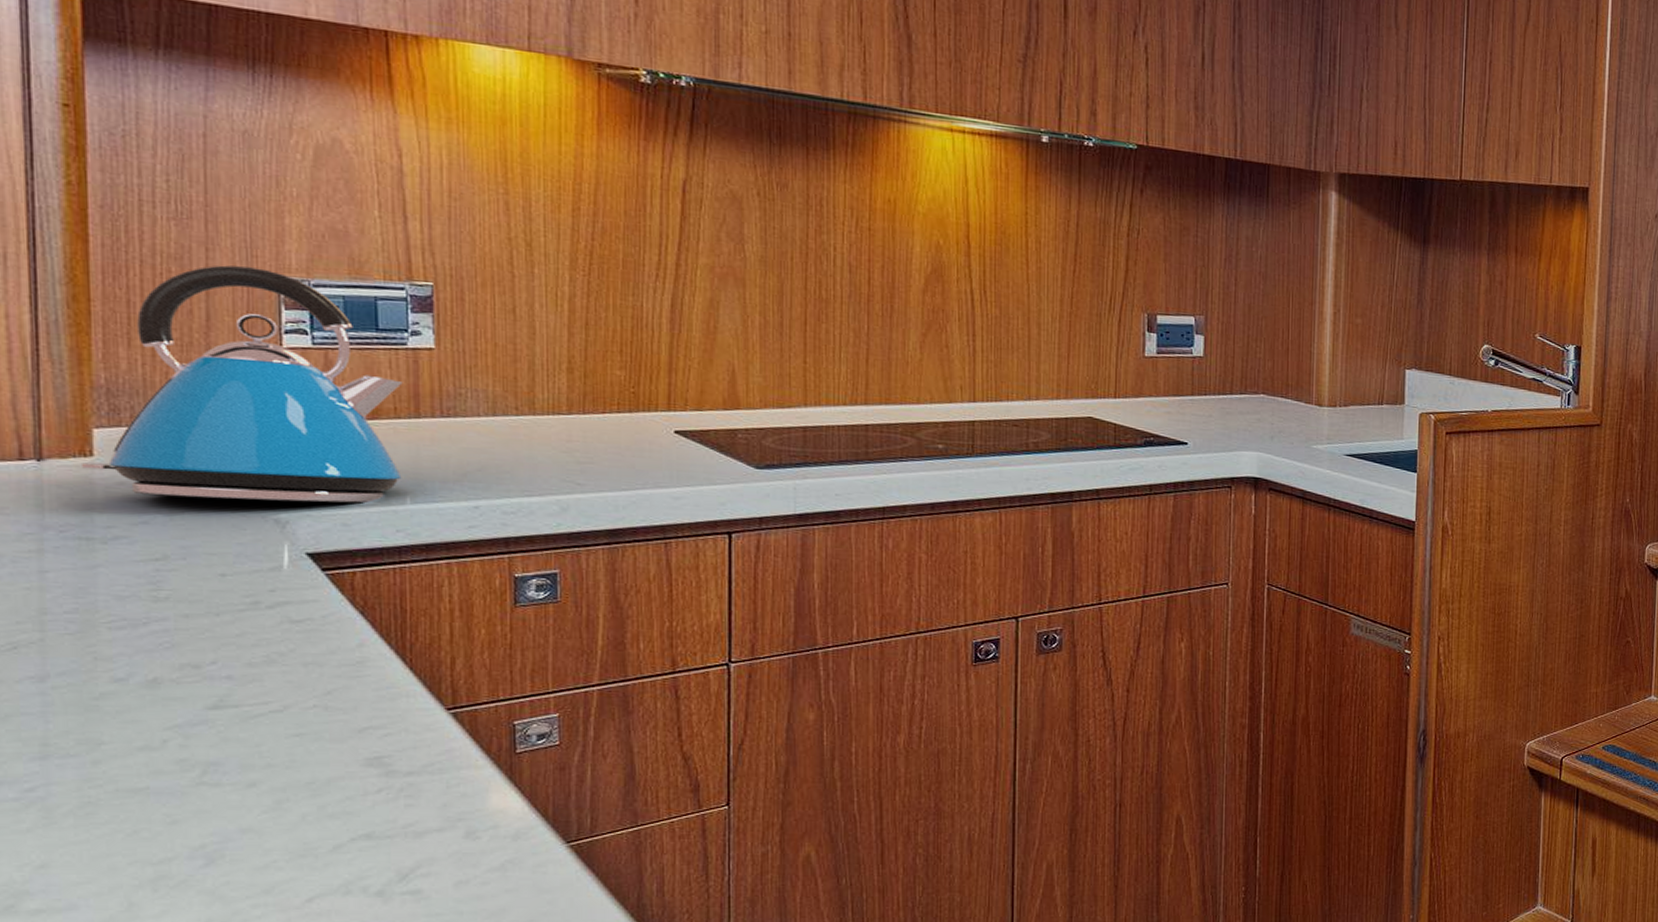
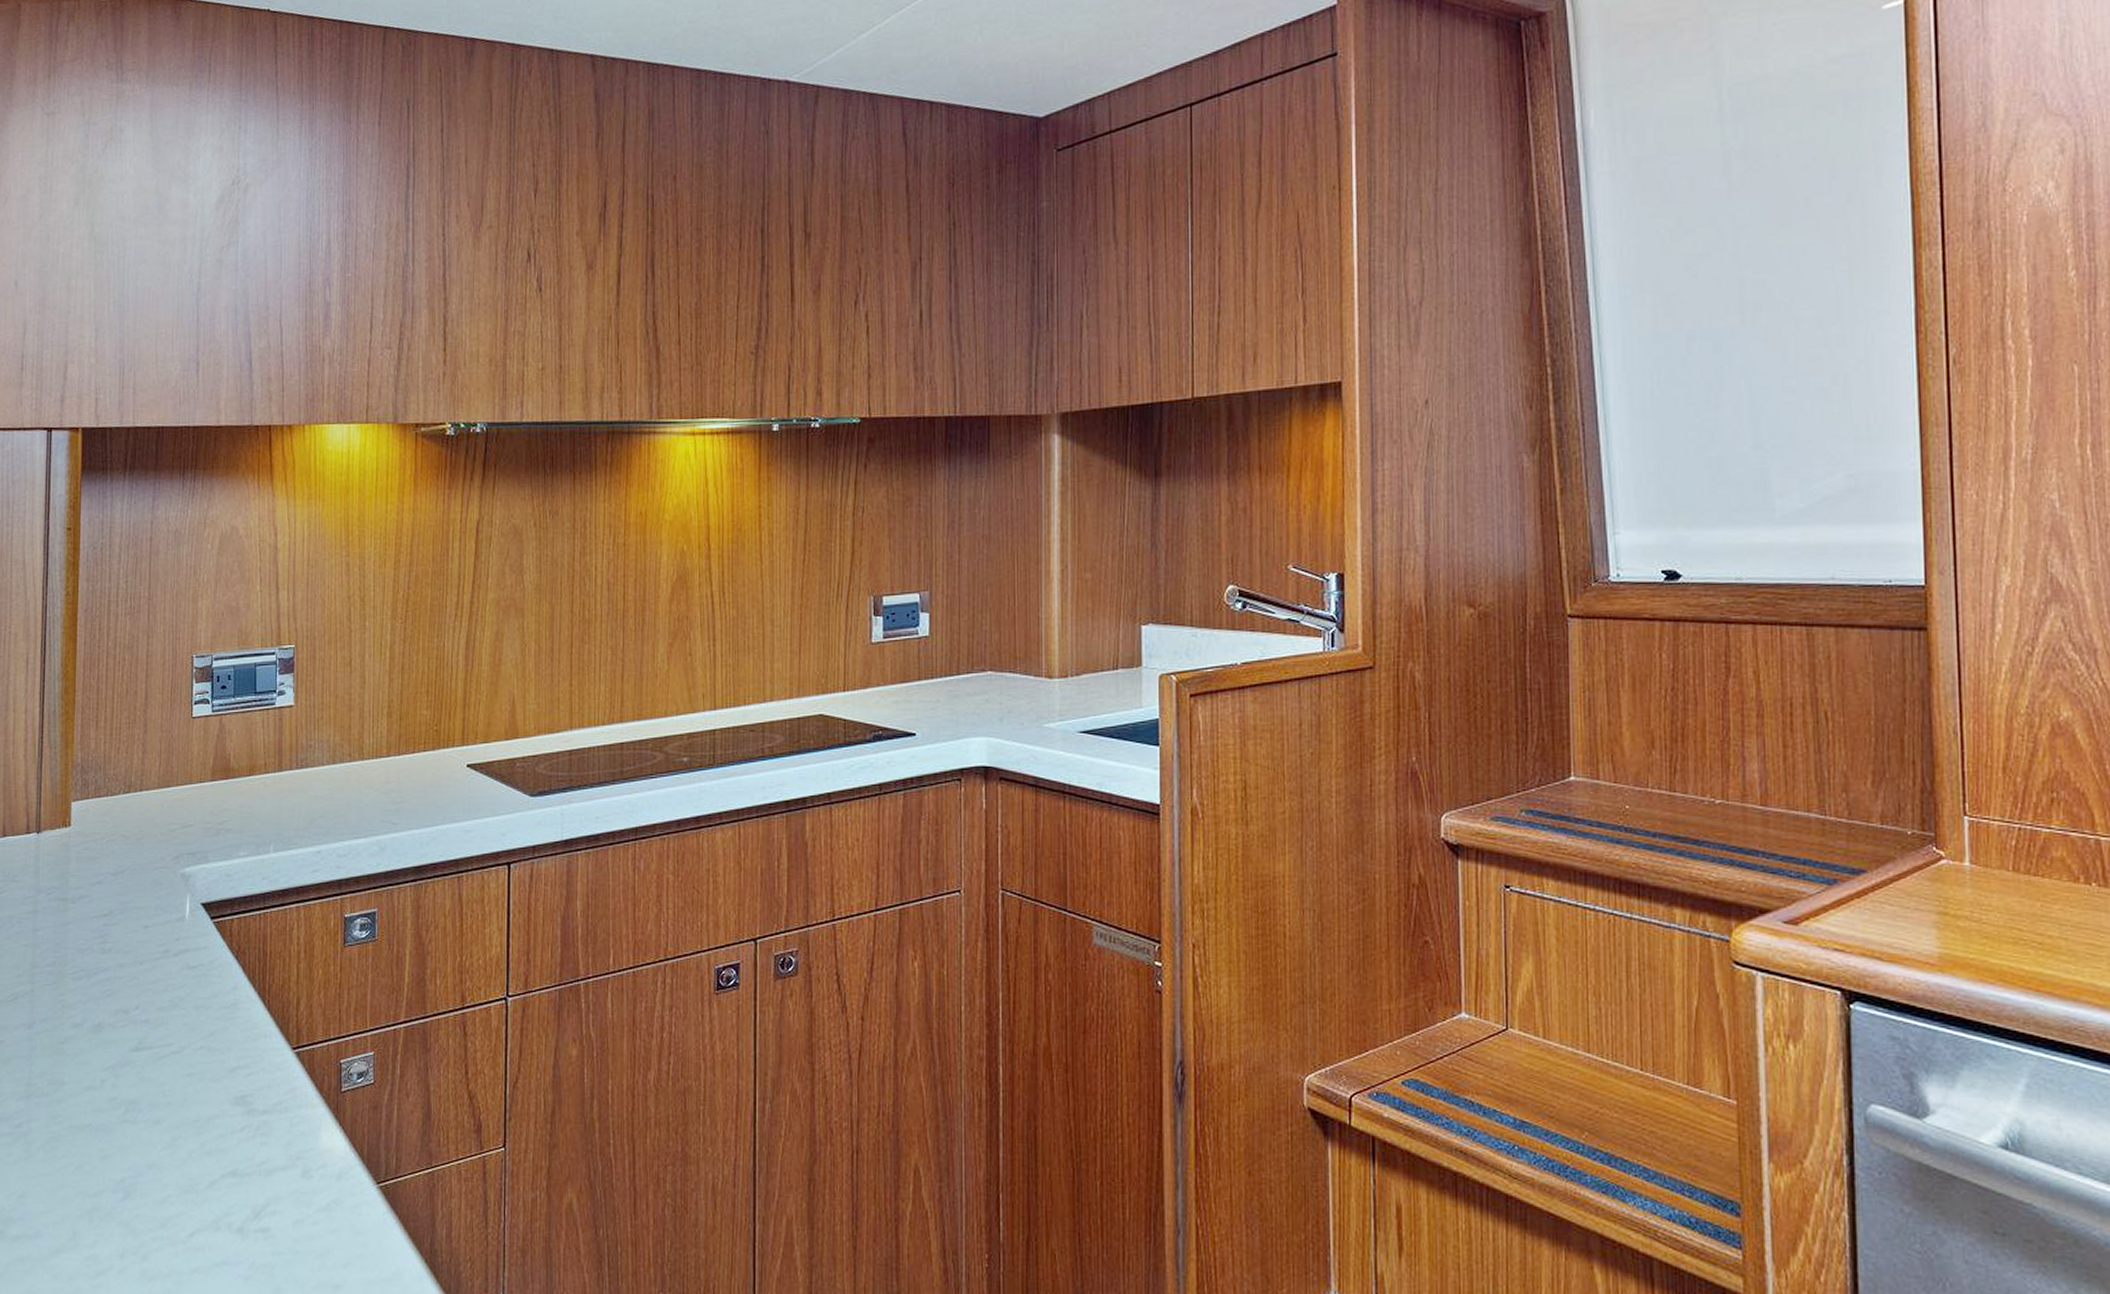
kettle: present [82,265,403,504] -> none [64,648,271,858]

